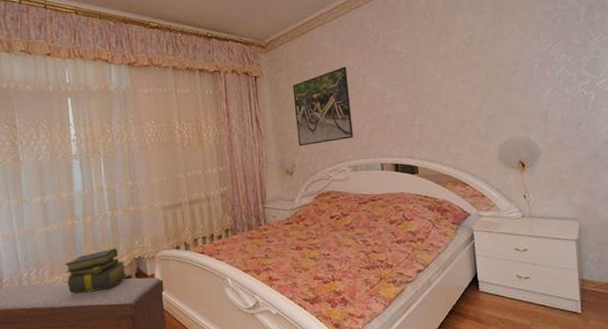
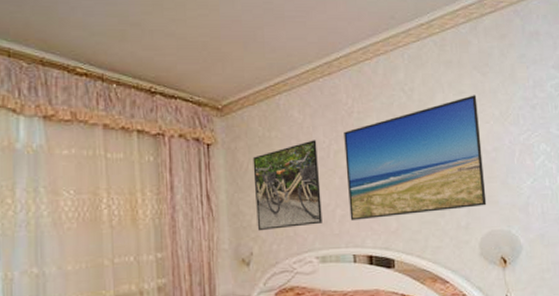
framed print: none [371,14,506,135] -> present [344,95,487,221]

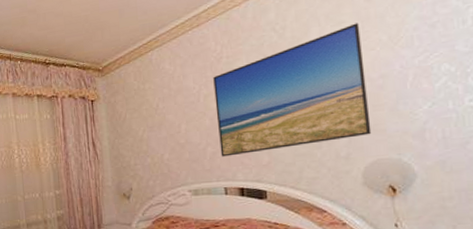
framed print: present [253,140,322,231] -> none [130,87,194,170]

